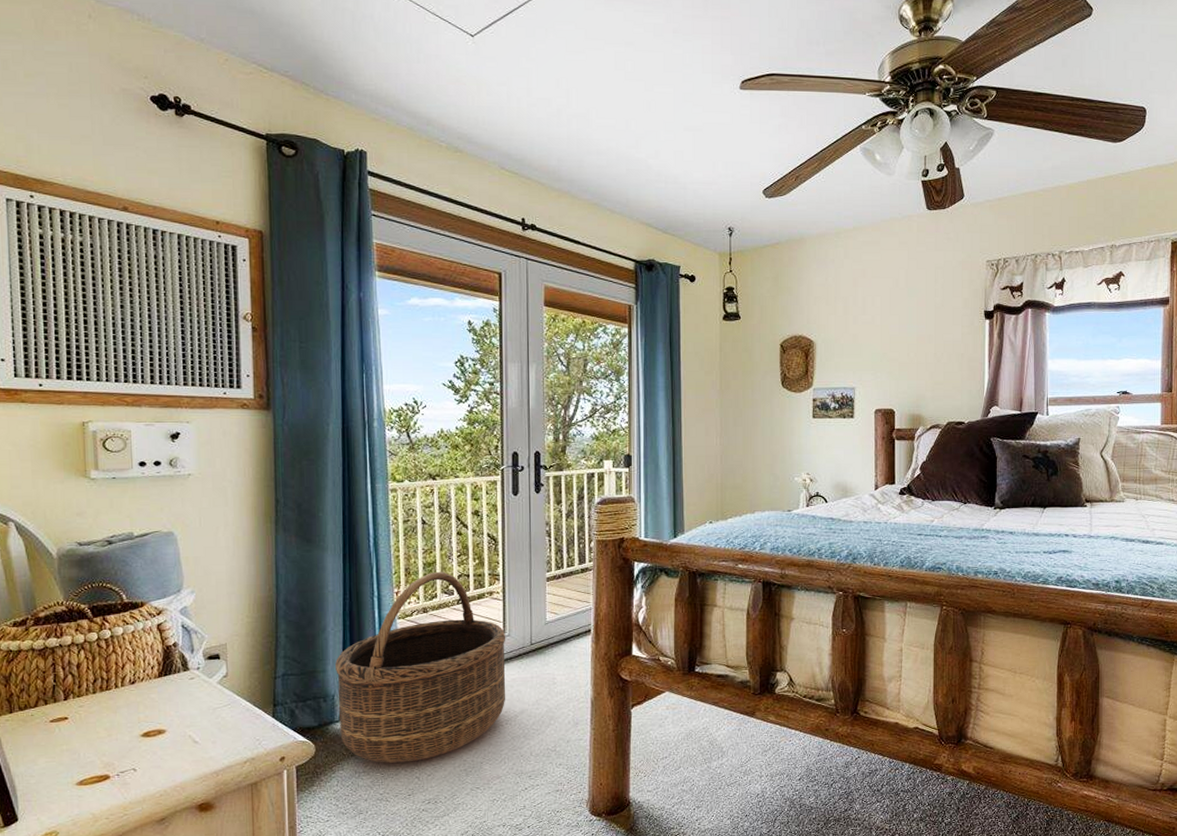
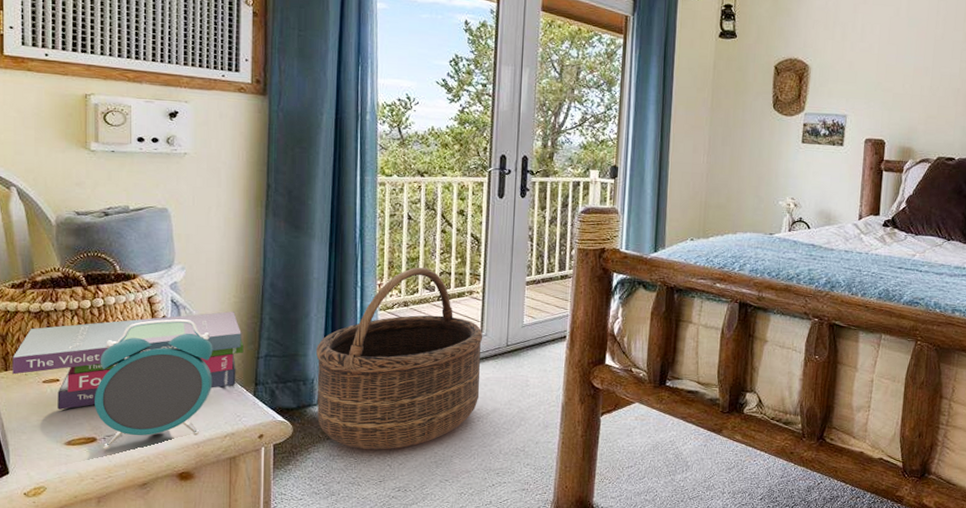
books: none [17,631,260,749] -> present [12,311,244,410]
alarm clock: none [106,644,229,787] -> present [95,319,213,450]

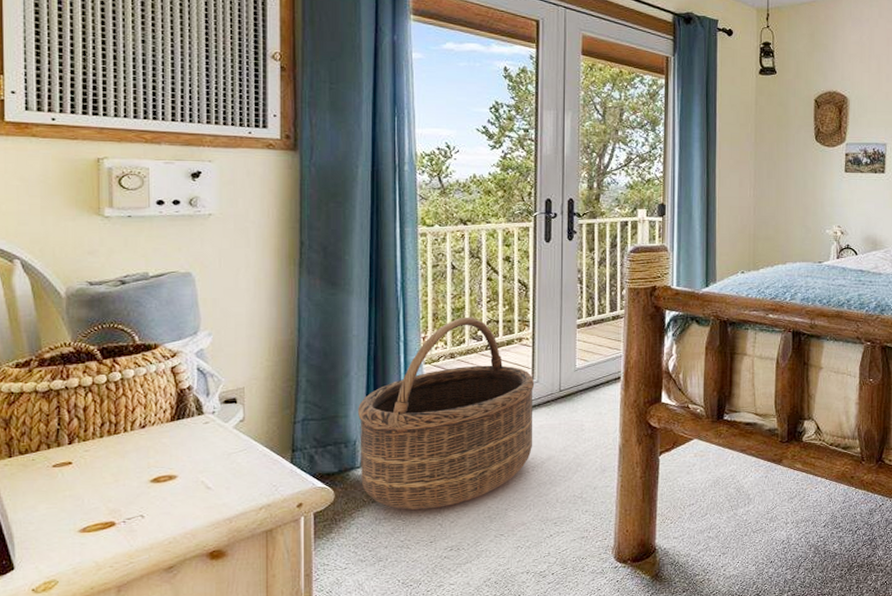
books: present [12,311,244,410] -> none [17,375,279,495]
alarm clock: present [95,319,213,450] -> none [112,388,245,534]

